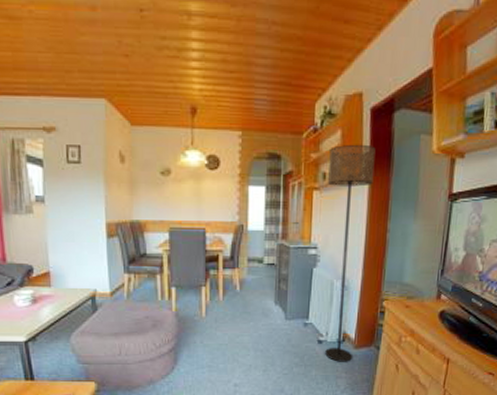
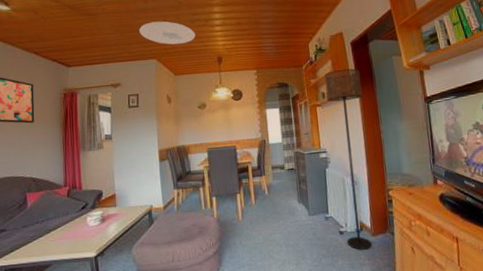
ceiling light: none [83,41,162,82] -> present [139,21,196,45]

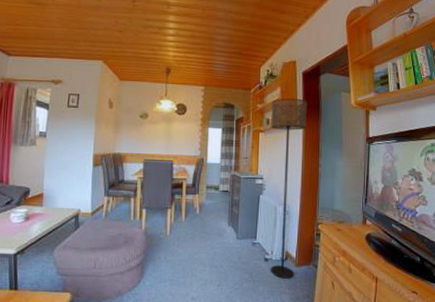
ceiling light: present [139,21,196,45] -> none [89,21,146,49]

